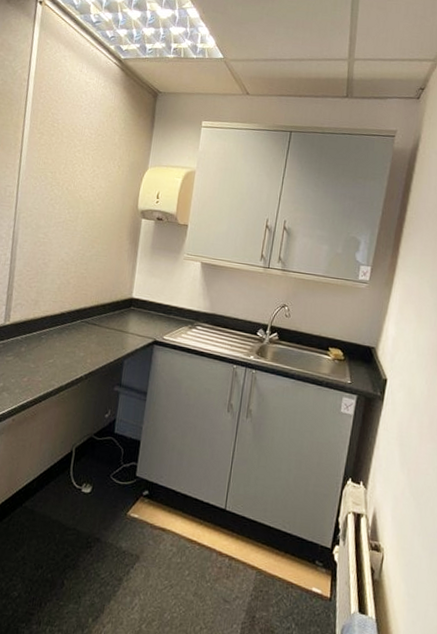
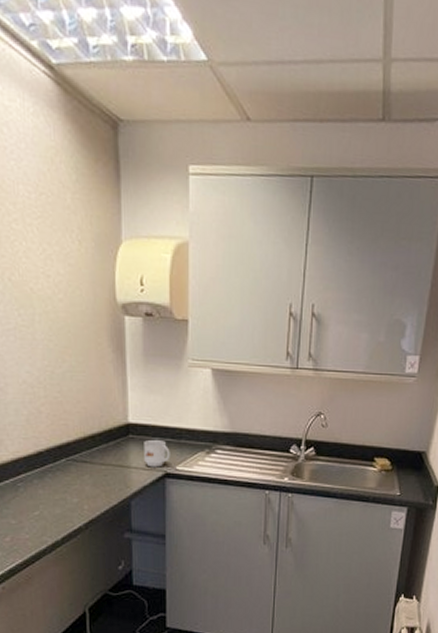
mug: none [139,313,161,335] -> present [144,440,170,467]

